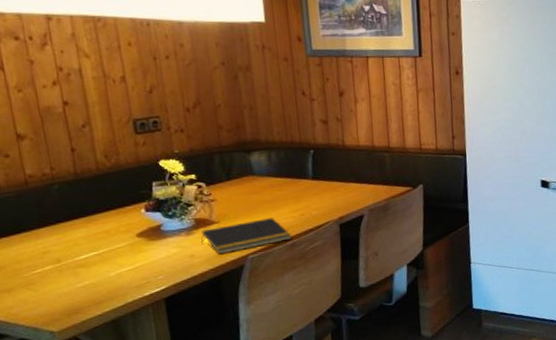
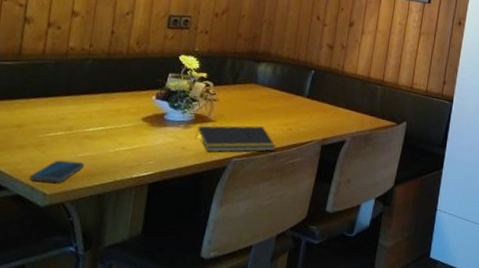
smartphone: none [29,292,87,322] -> present [29,160,84,183]

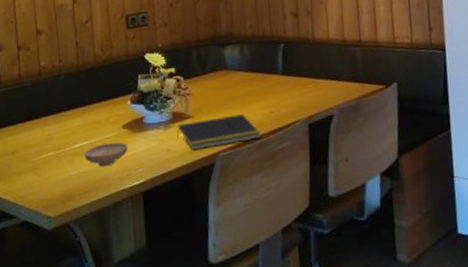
smartphone: present [29,160,84,183] -> none [32,179,79,206]
bowl: none [96,131,145,155] -> present [84,142,129,167]

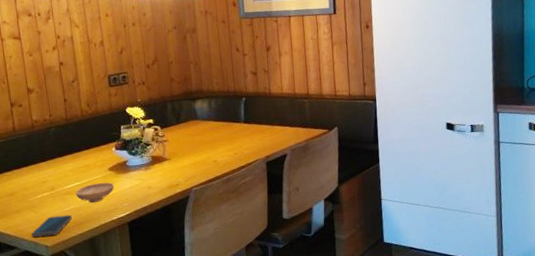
smartphone: none [32,179,79,206] -> present [31,214,72,238]
notepad: present [177,114,261,151] -> none [156,156,227,187]

